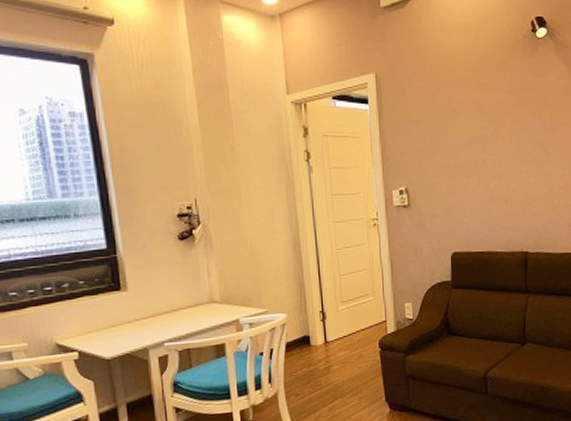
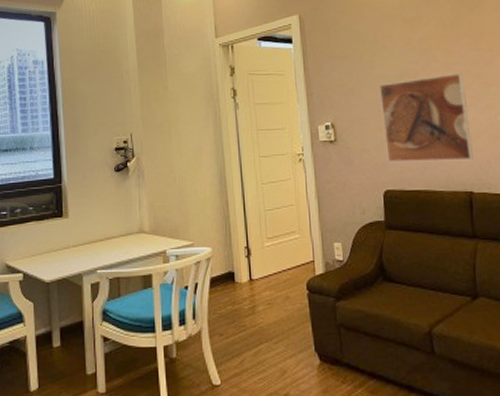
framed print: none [452,141,531,225] -> present [380,73,474,162]

